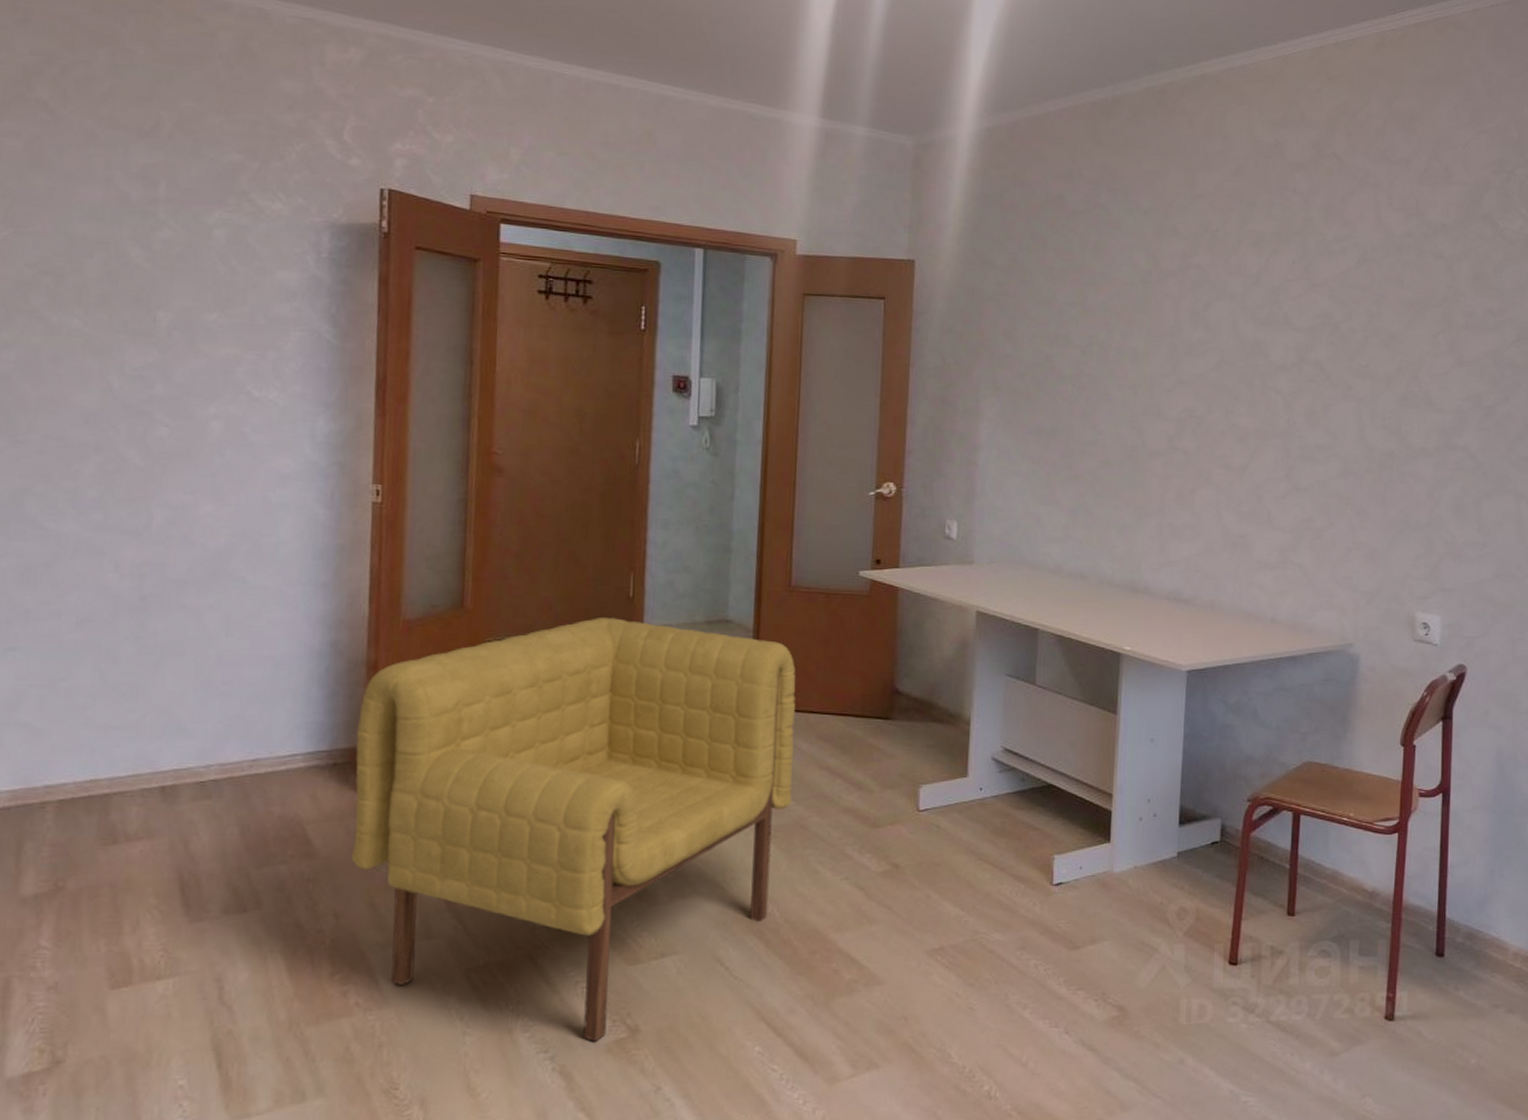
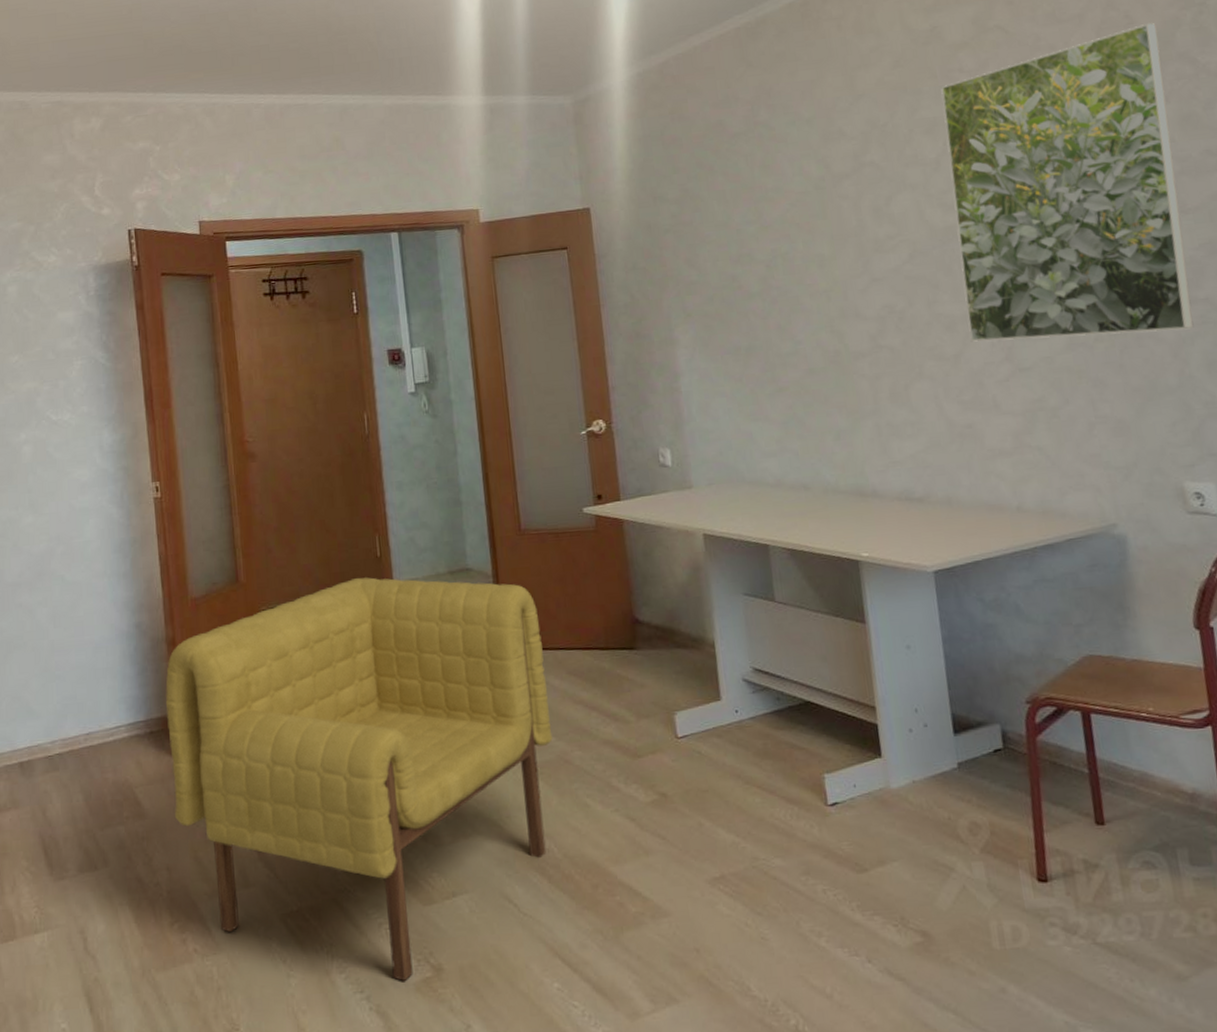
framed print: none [1258,179,1469,473] -> present [940,22,1194,342]

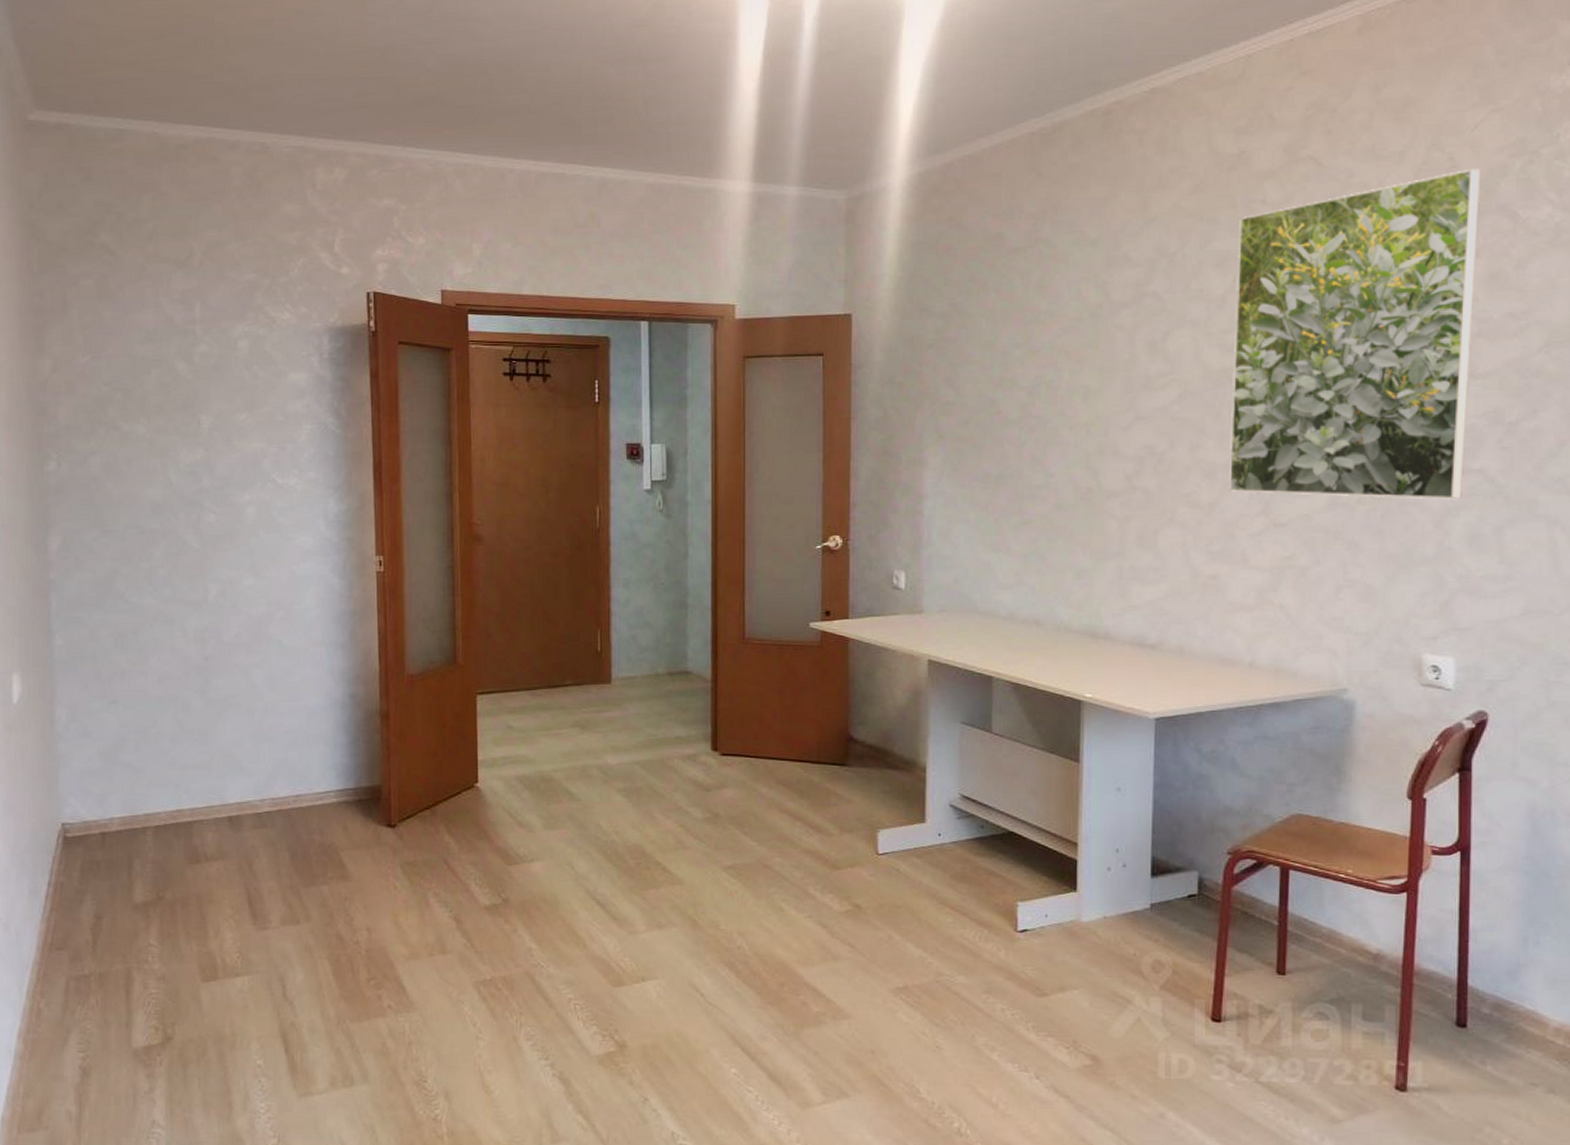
armchair: present [165,577,553,981] -> none [375,669,755,1053]

